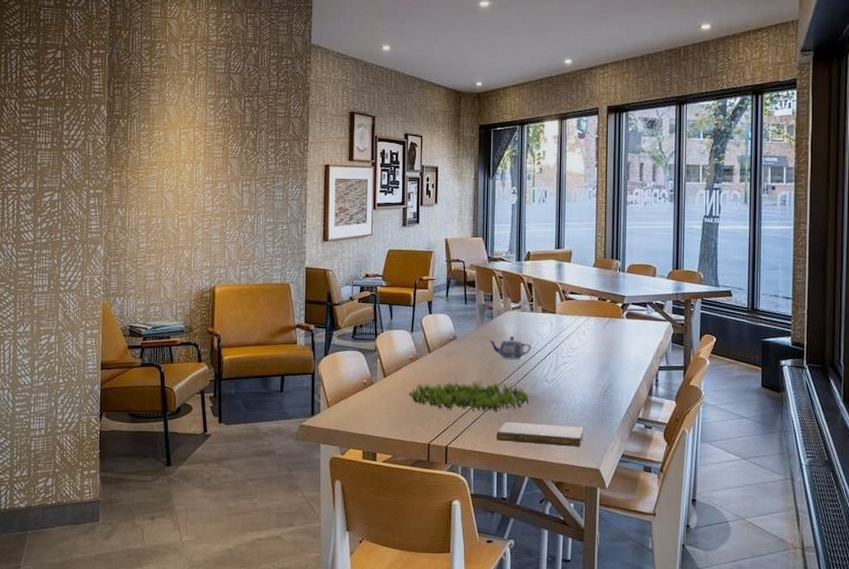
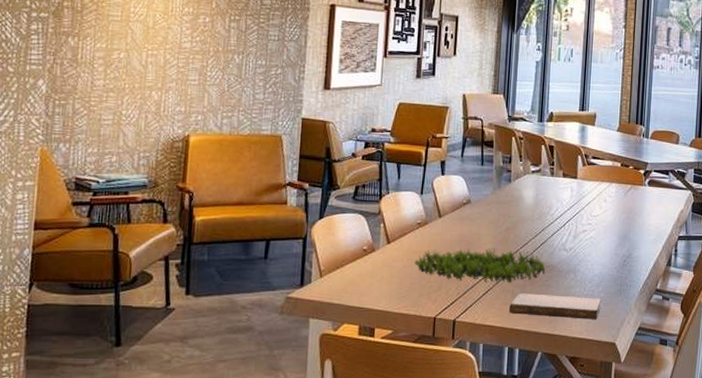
teapot: present [489,336,532,359] -> none [506,201,551,226]

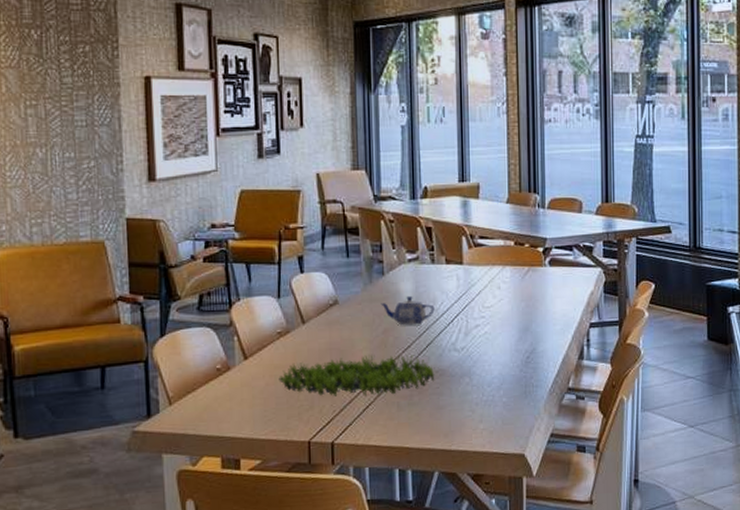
teapot: none [506,201,551,226] -> present [380,295,435,326]
notebook: present [509,293,602,320] -> none [396,404,504,430]

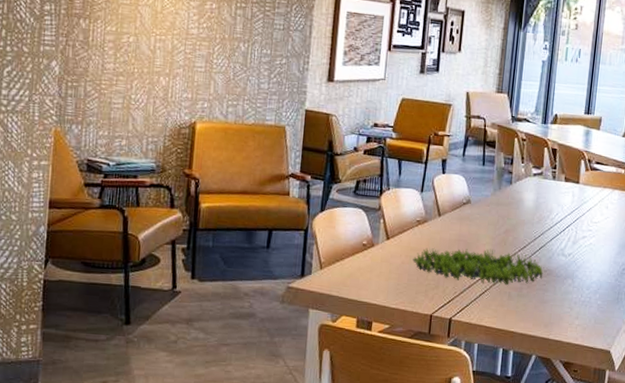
teapot: present [380,295,435,326] -> none [506,204,551,230]

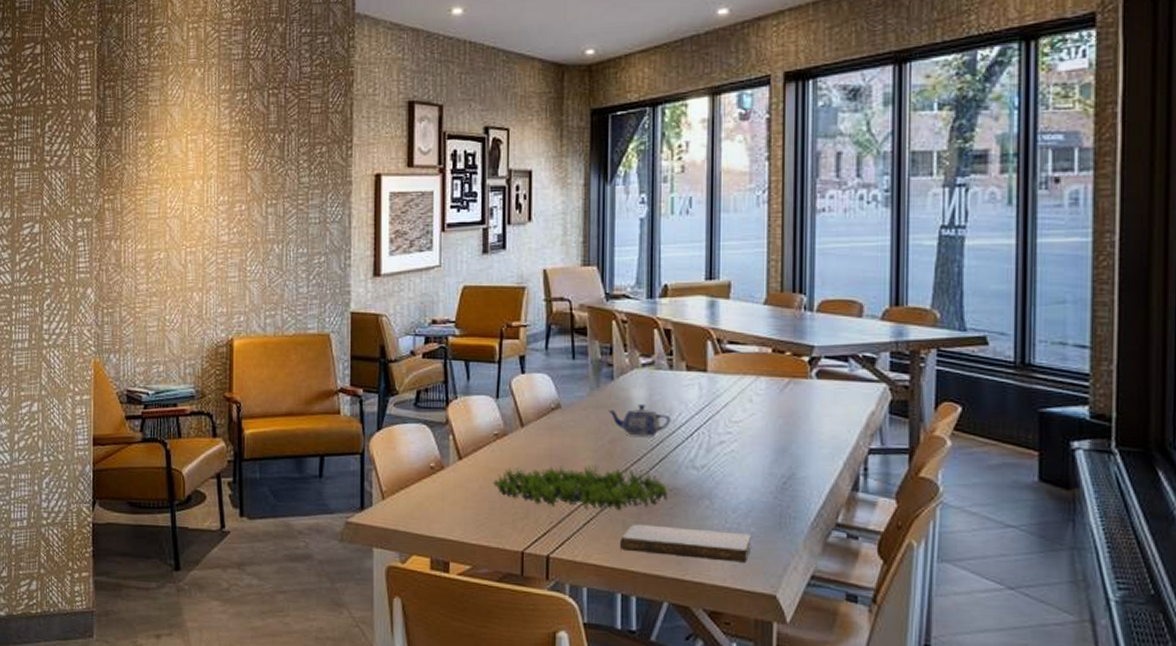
notebook: none [505,296,598,327] -> present [620,524,752,563]
teapot: none [506,204,551,230] -> present [608,403,671,437]

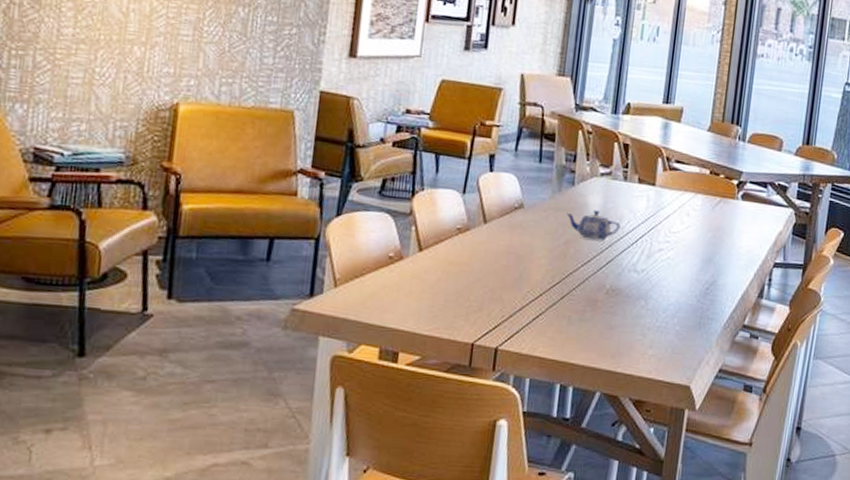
plant: present [493,464,668,511] -> none [451,261,611,308]
notebook: present [620,524,752,563] -> none [564,320,677,357]

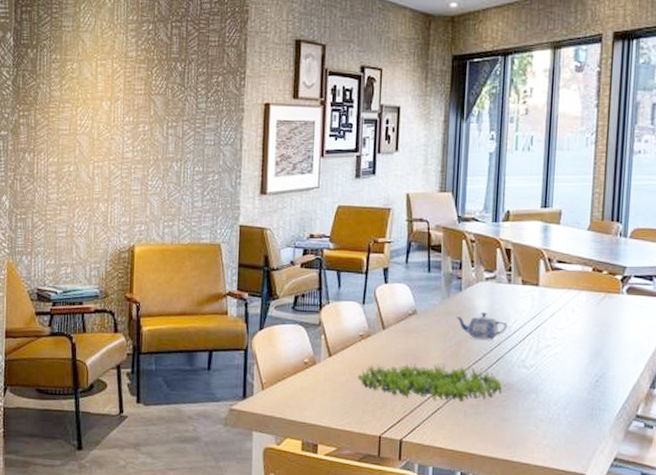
plant: none [451,261,611,308] -> present [357,362,503,403]

